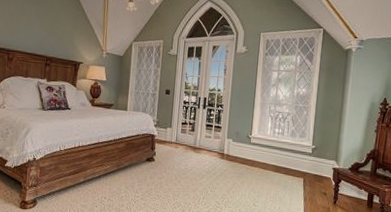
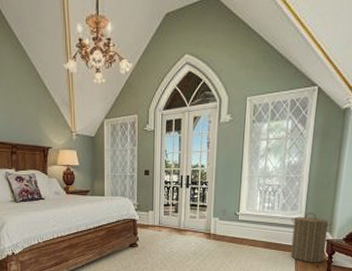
laundry hamper: none [299,141,338,190] -> present [290,213,332,263]

